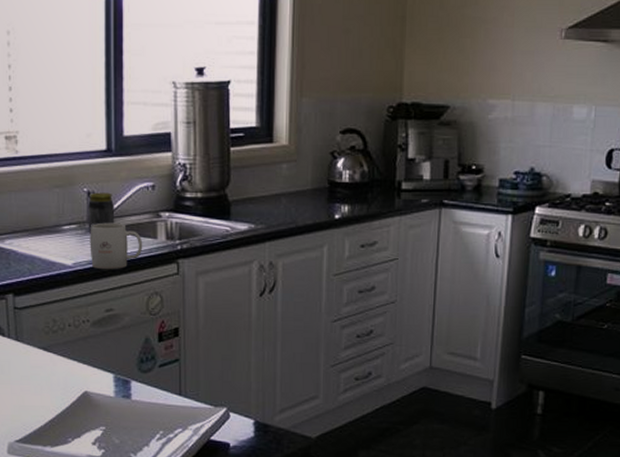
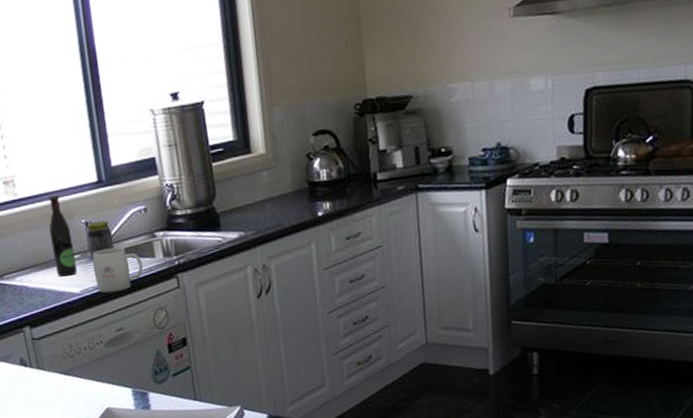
bottle: none [47,157,72,246] -> present [48,194,77,277]

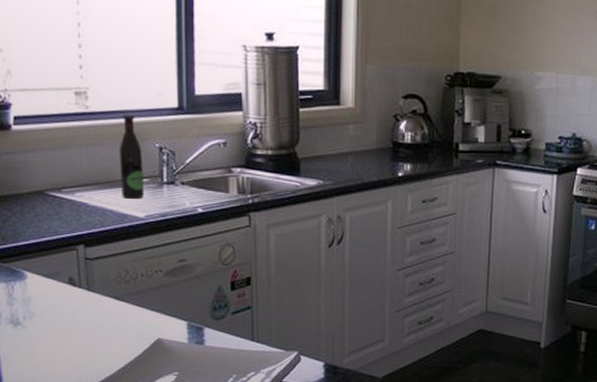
jar: present [87,220,115,262] -> none [160,148,187,189]
mug: present [92,247,143,293] -> none [162,177,215,222]

